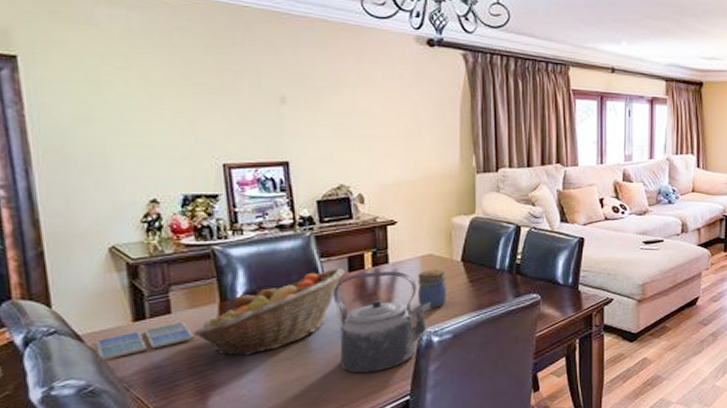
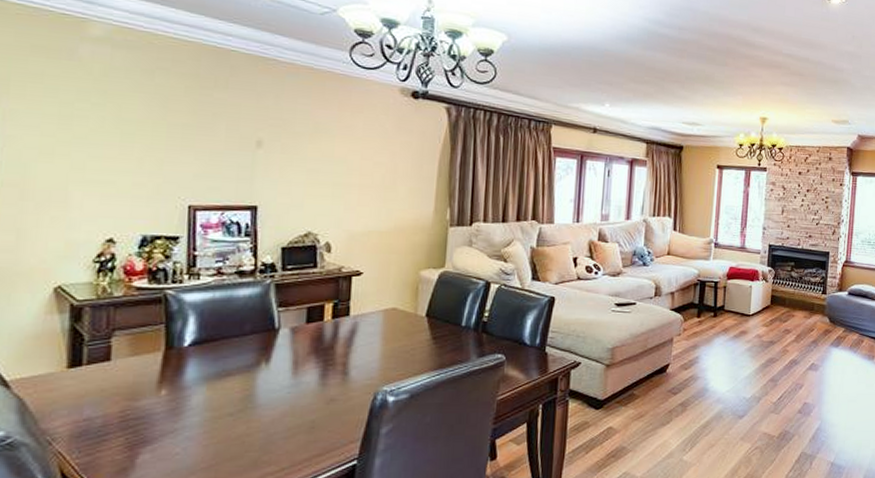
drink coaster: present [95,321,194,361] -> none [22,370,132,410]
fruit basket: present [194,267,345,356] -> none [132,318,302,410]
kettle: present [332,271,432,373] -> none [286,324,390,434]
jar: present [418,270,448,308] -> none [376,325,409,365]

